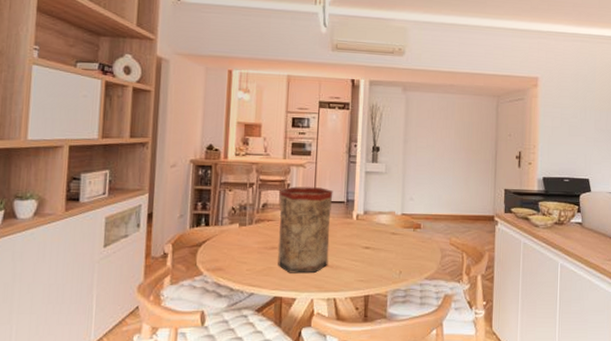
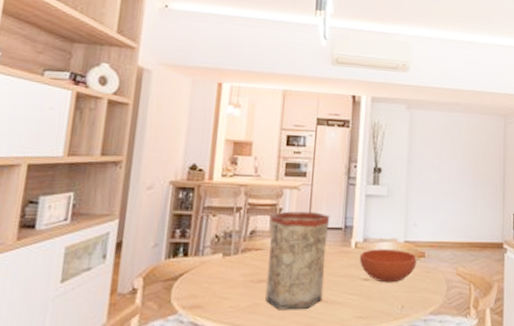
bowl: none [360,221,413,251] -> present [359,249,417,283]

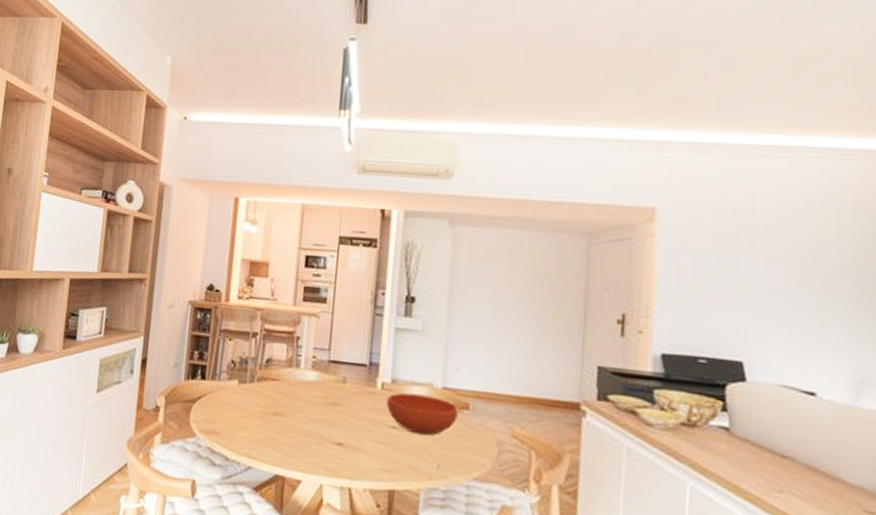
vase: present [265,211,330,310] -> none [281,340,353,452]

